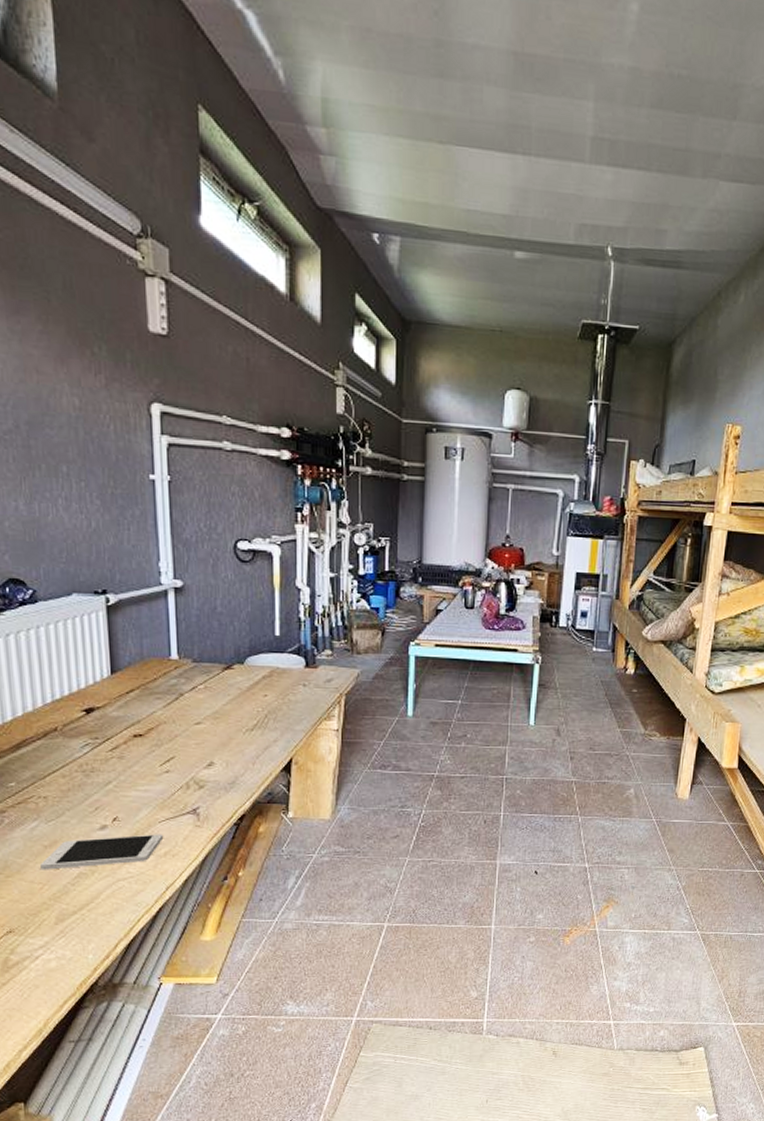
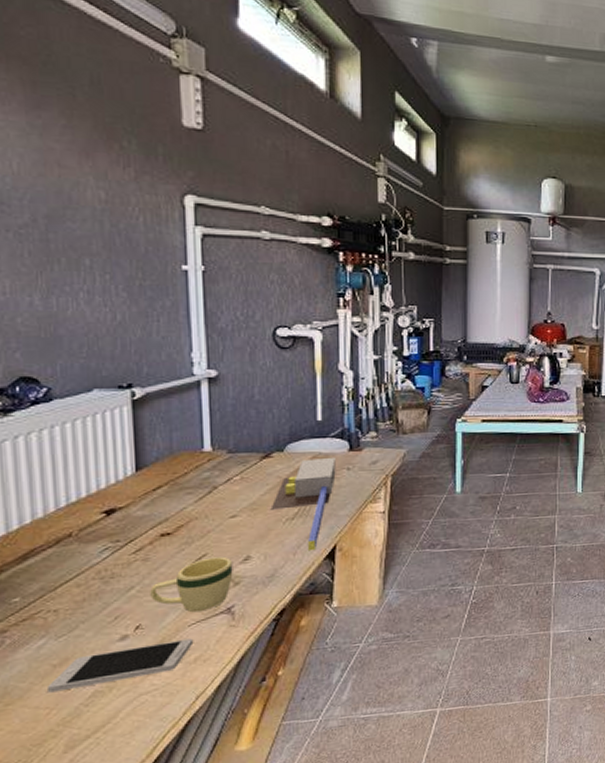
mug: none [125,760,198,810] -> present [150,556,233,613]
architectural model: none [232,672,293,762] -> present [270,457,336,551]

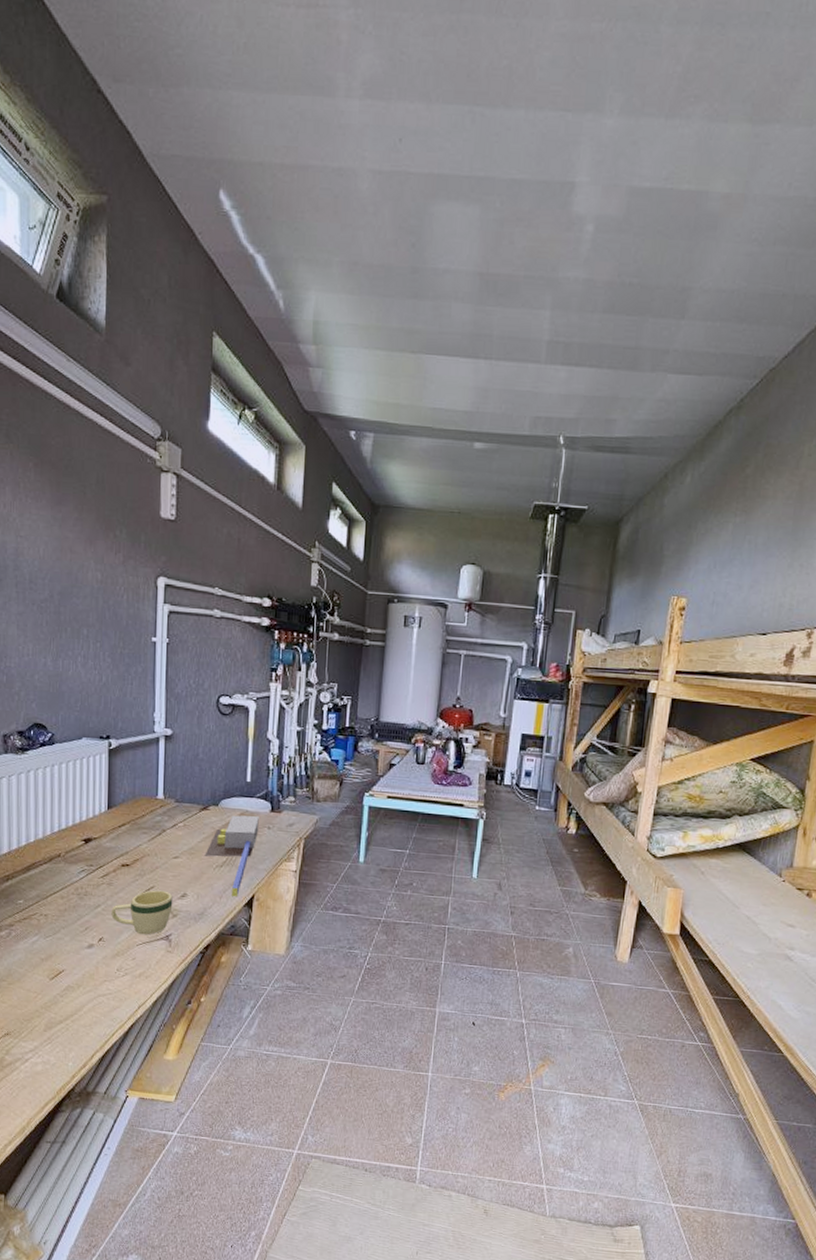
smartphone: present [48,638,194,693] -> none [37,955,140,981]

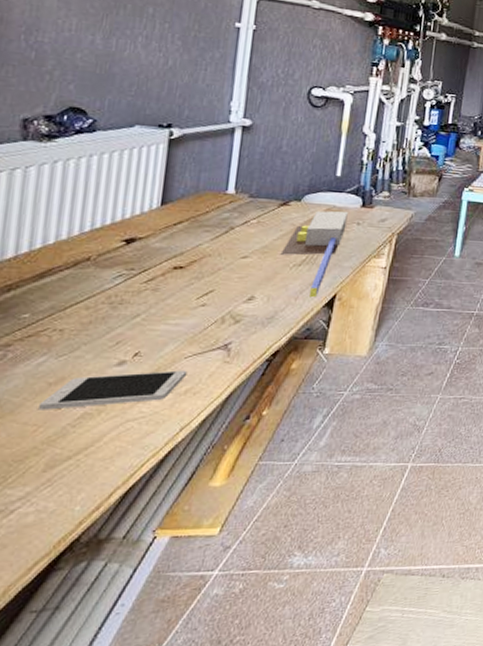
smartphone: none [37,955,140,981] -> present [39,370,188,410]
mug: present [111,890,173,935] -> none [154,294,237,346]

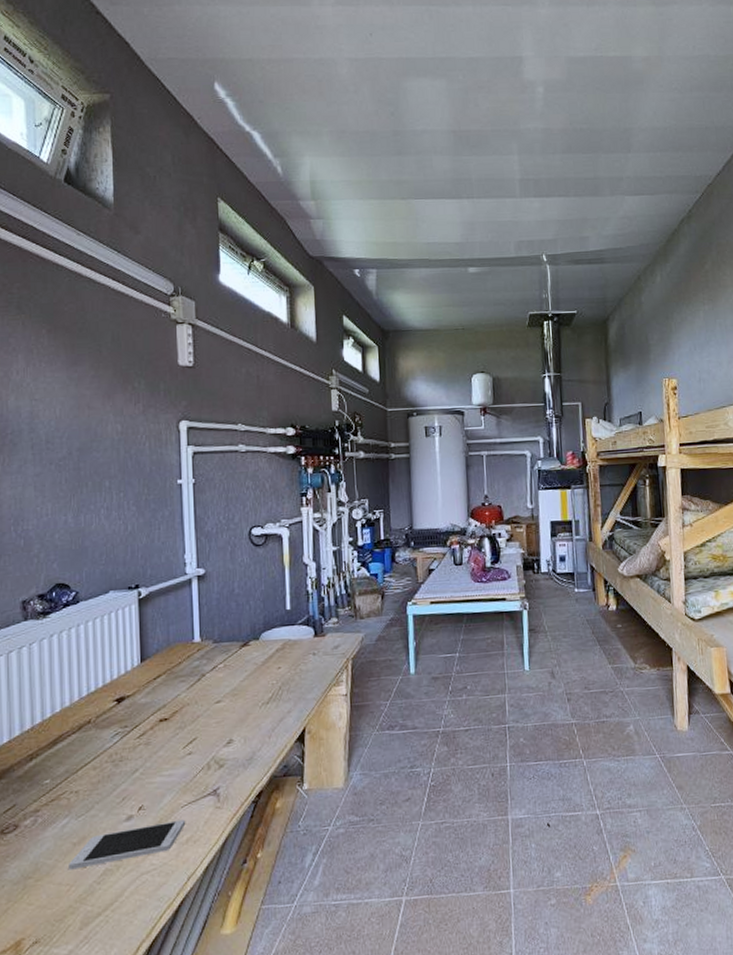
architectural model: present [280,210,348,298] -> none [249,643,304,734]

